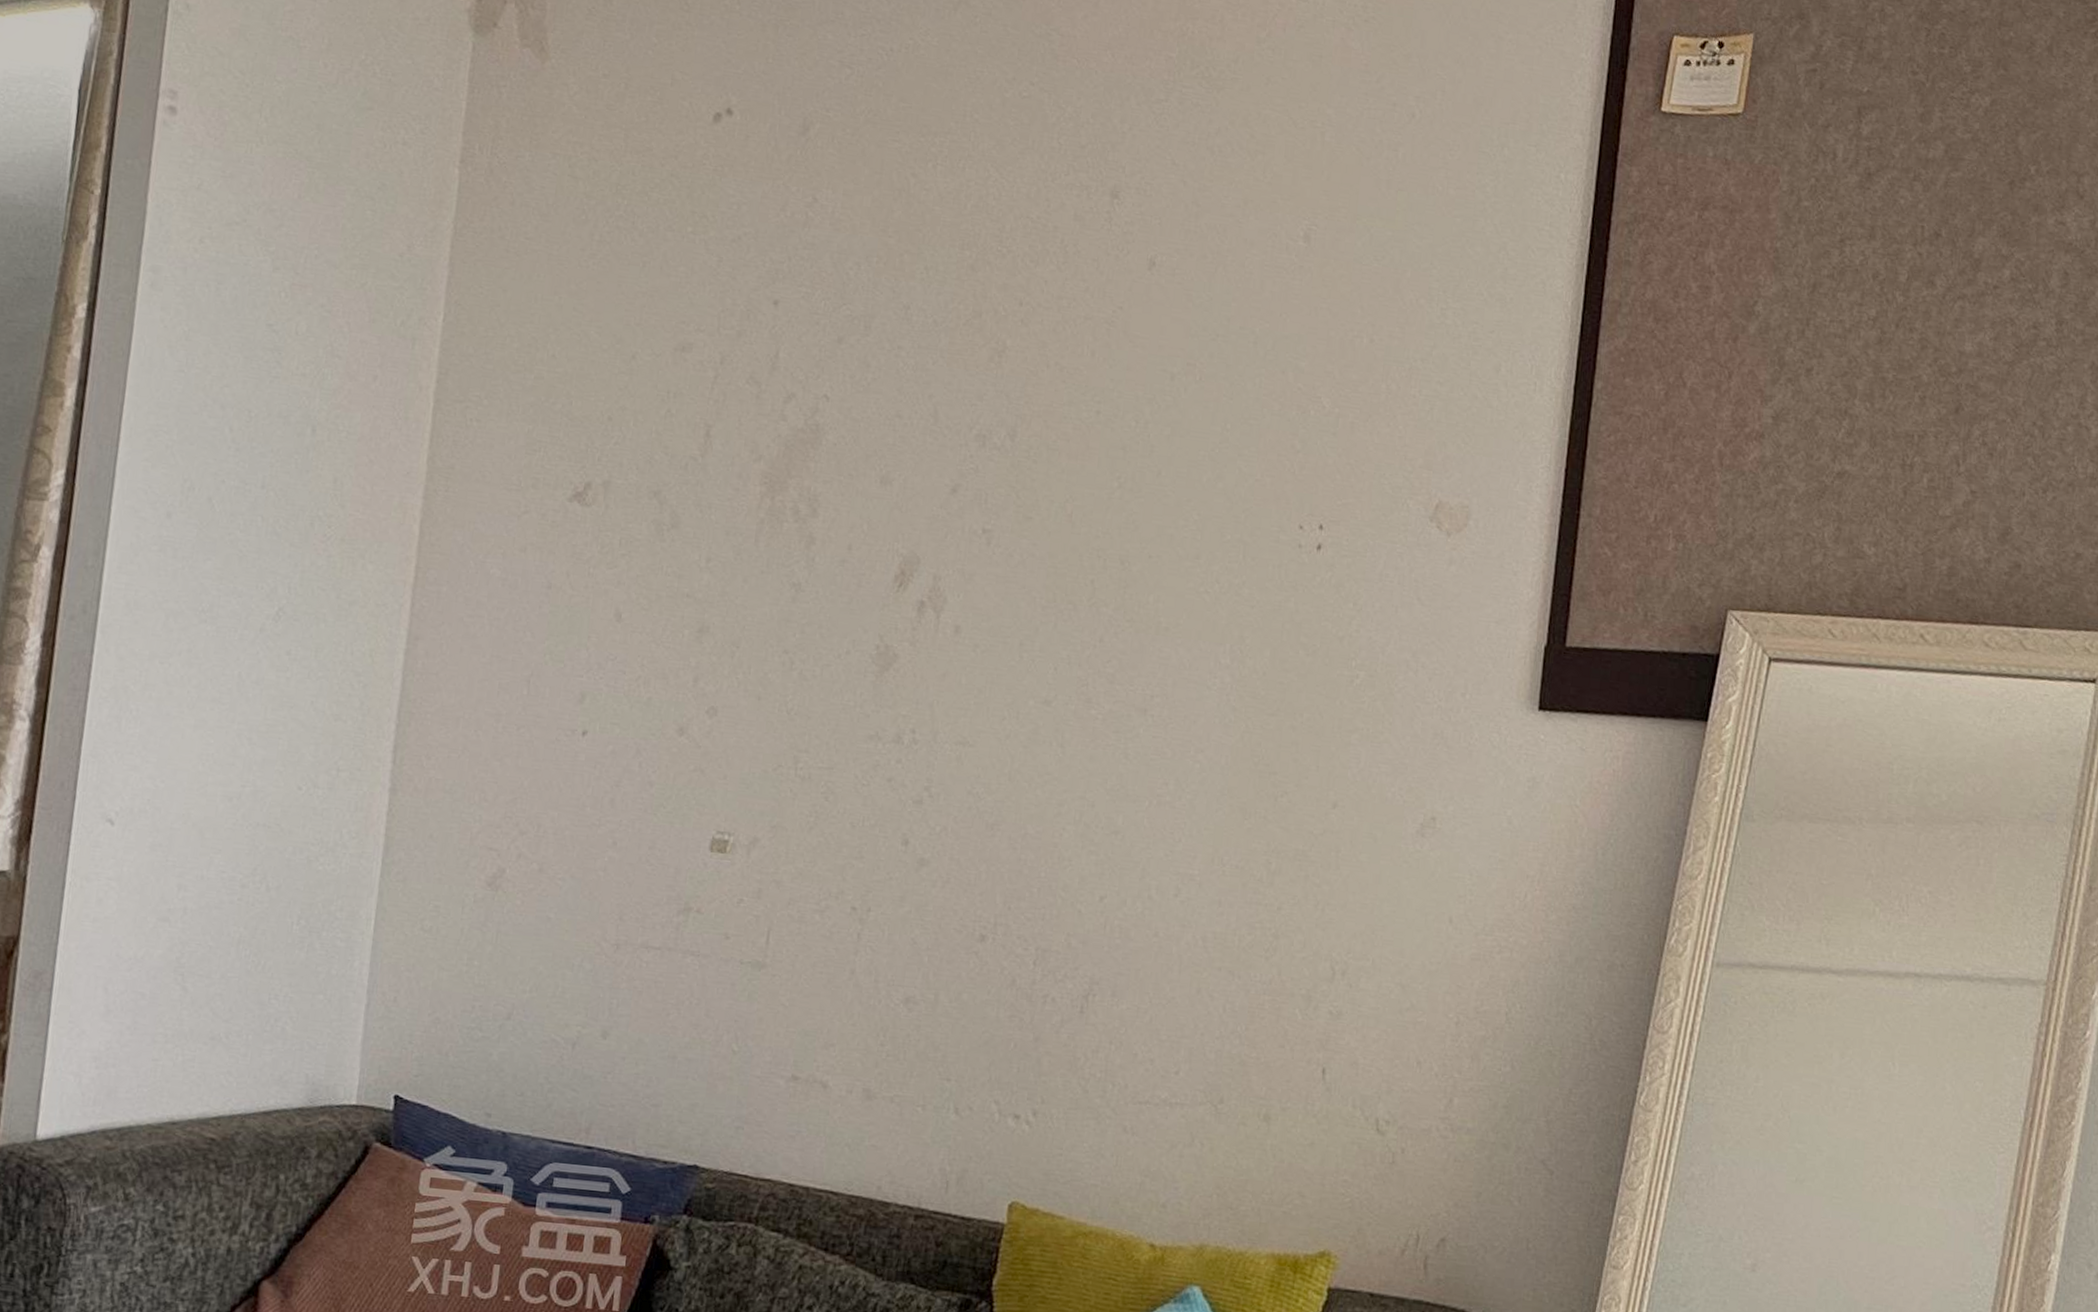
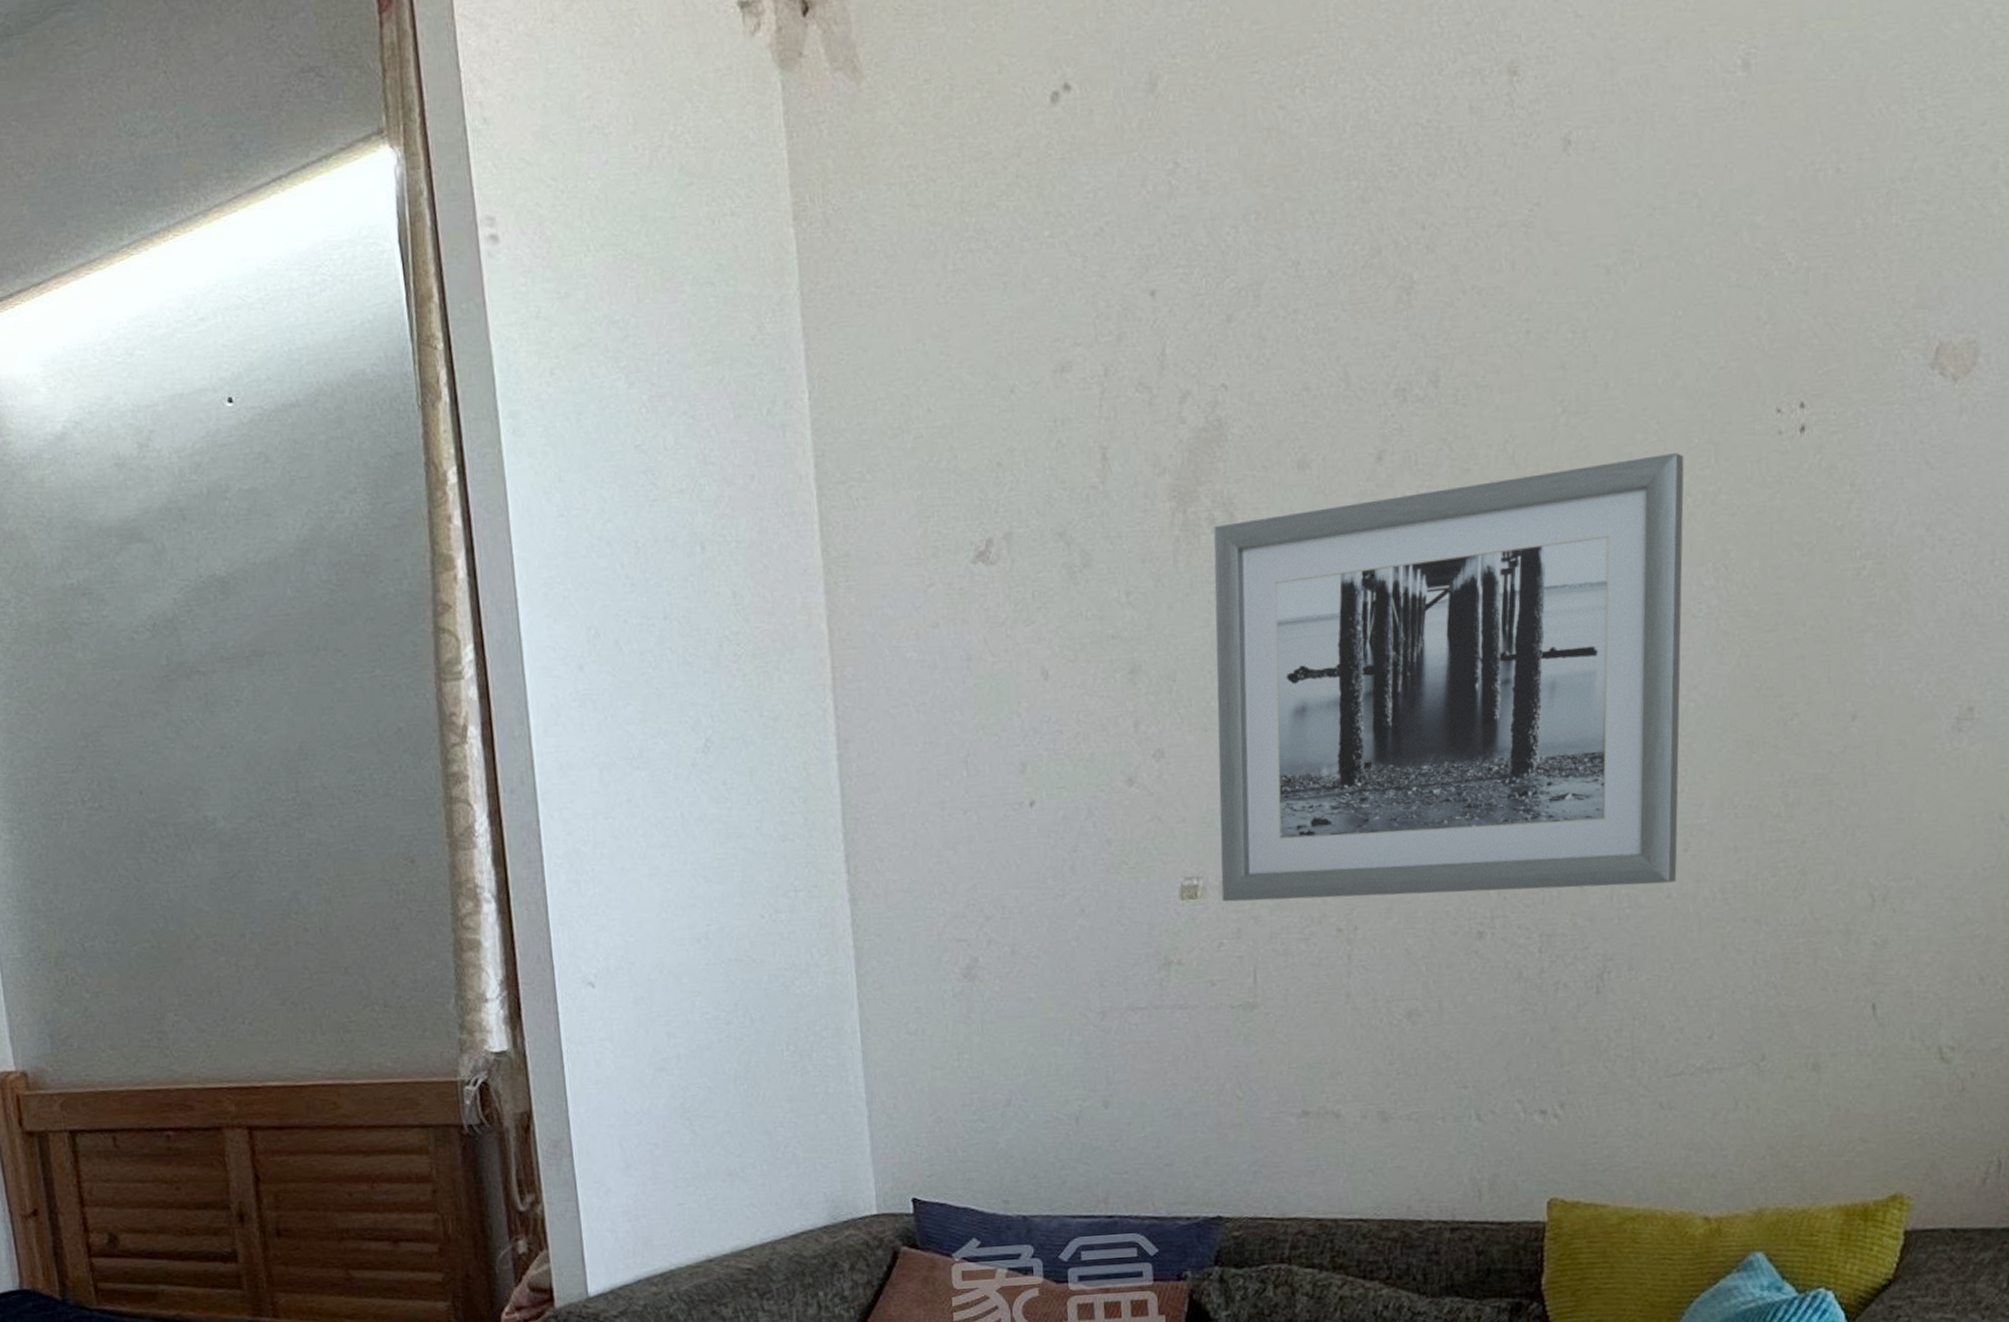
wall art: none [749,517,1217,923] -> present [1213,453,1684,902]

